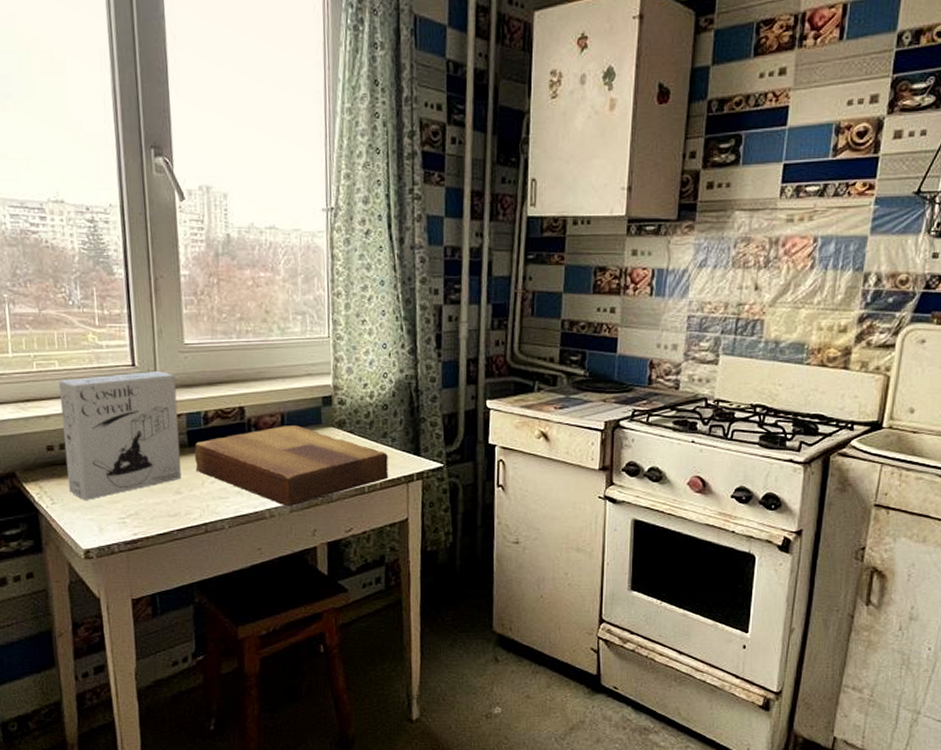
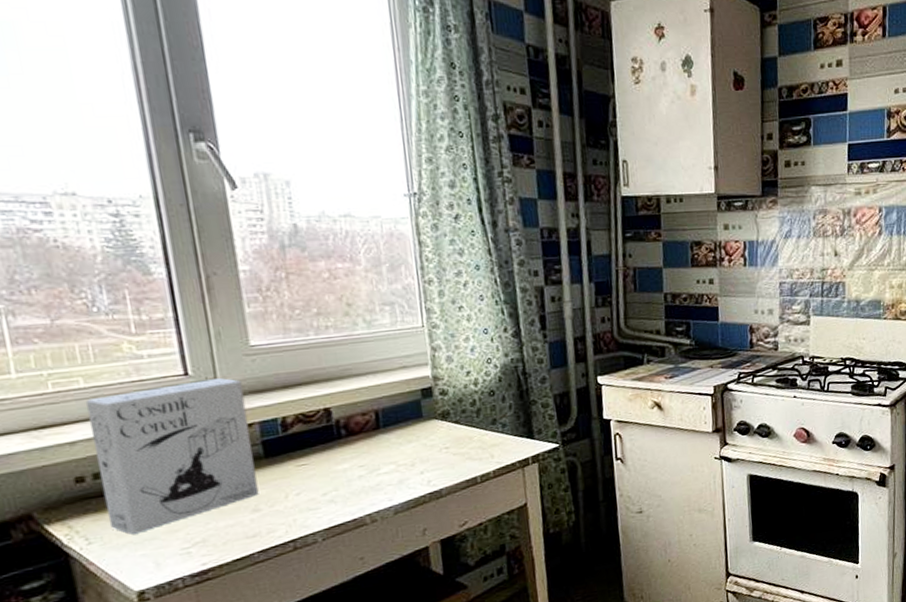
cutting board: present [194,425,389,506] -> none [273,421,502,509]

